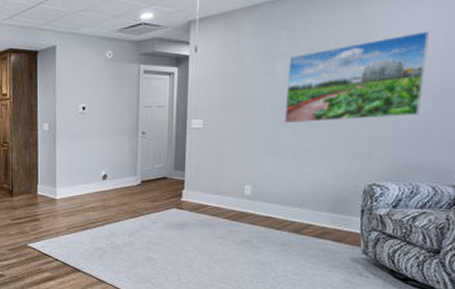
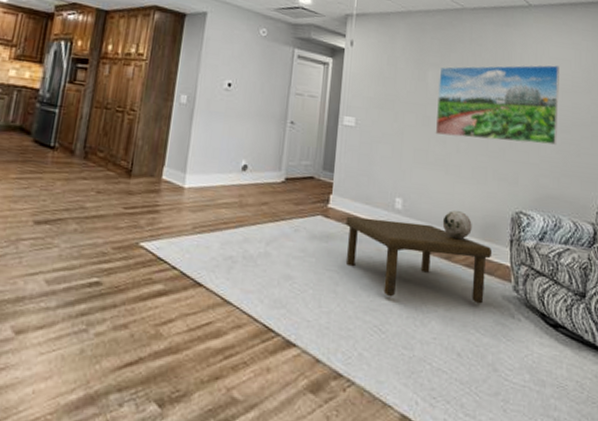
coffee table: none [198,205,342,268] -> present [345,216,493,304]
decorative sphere: none [291,191,322,215] -> present [442,211,472,240]

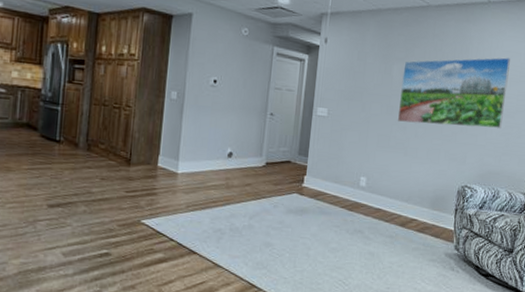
coffee table: present [345,216,493,304] -> none [317,193,440,261]
decorative sphere: present [442,211,472,240] -> none [399,186,424,210]

